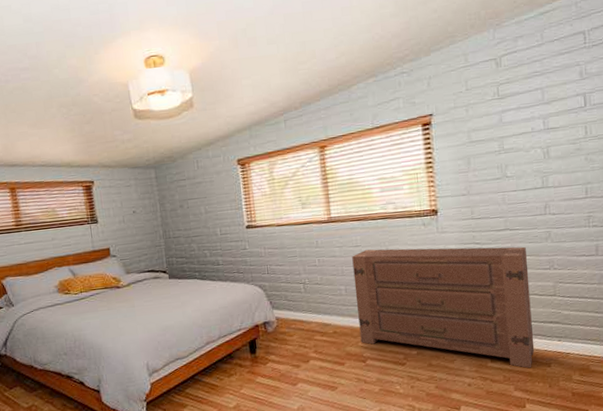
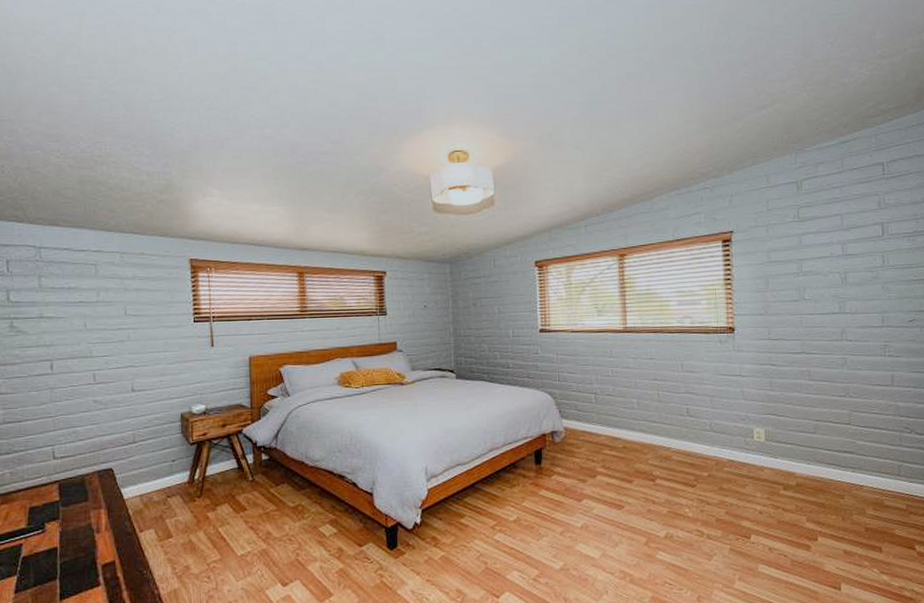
dresser: present [352,247,535,368] -> none [646,363,828,499]

